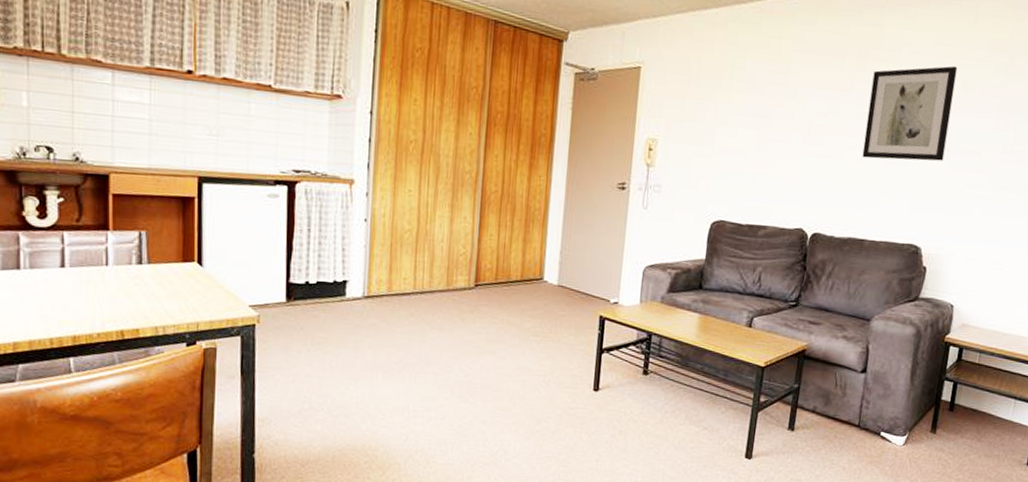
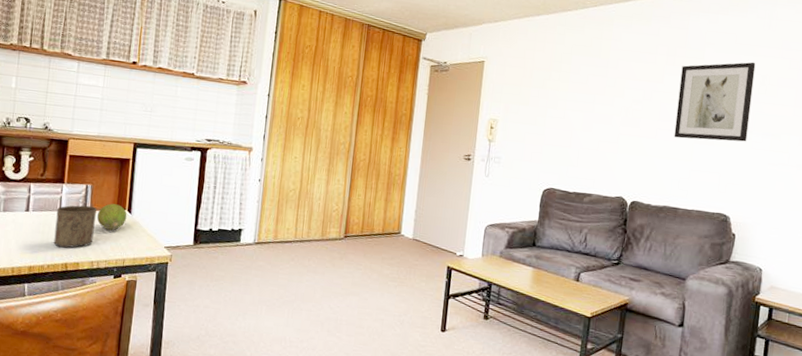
cup: none [102,257,157,312] -> present [53,205,98,248]
fruit: none [157,254,197,288] -> present [97,203,127,231]

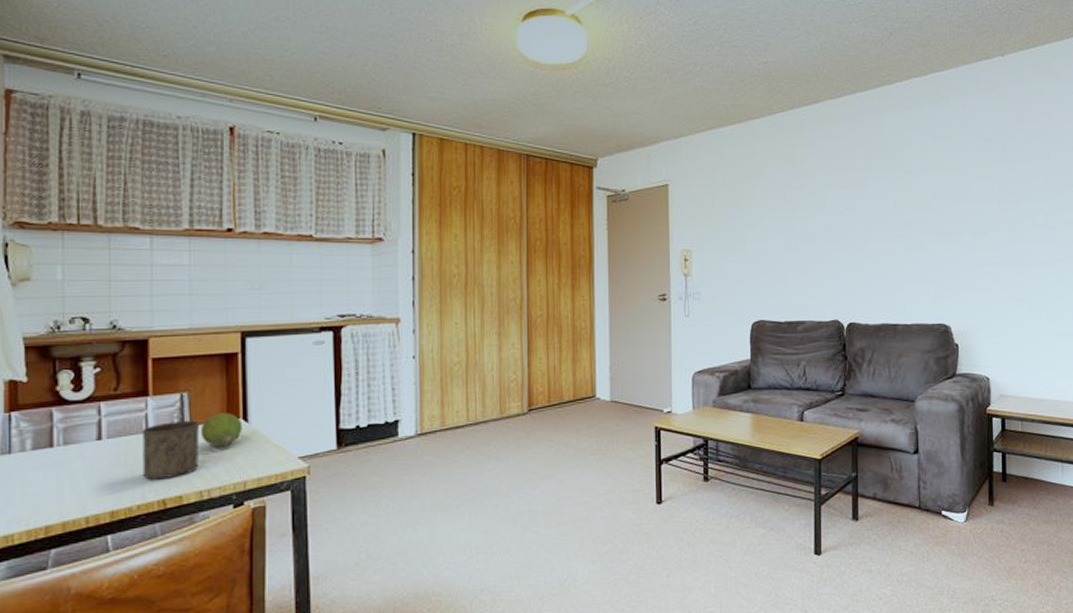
wall art: present [674,62,756,142] -> none [882,157,957,248]

